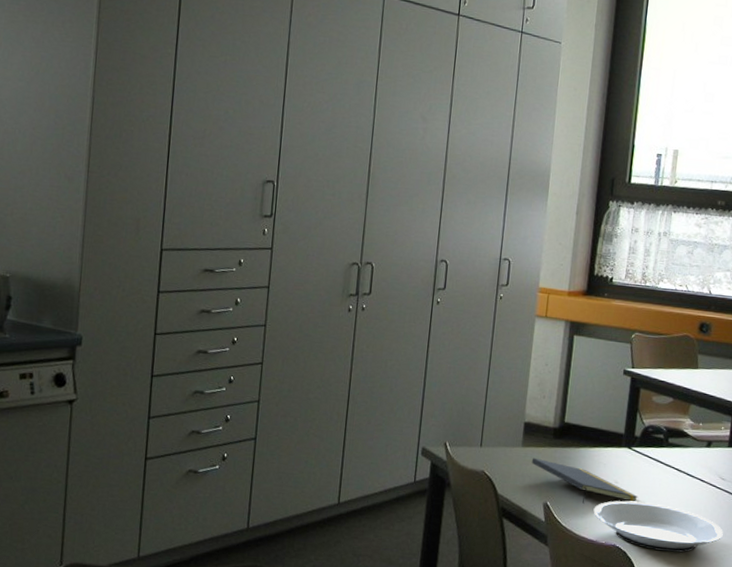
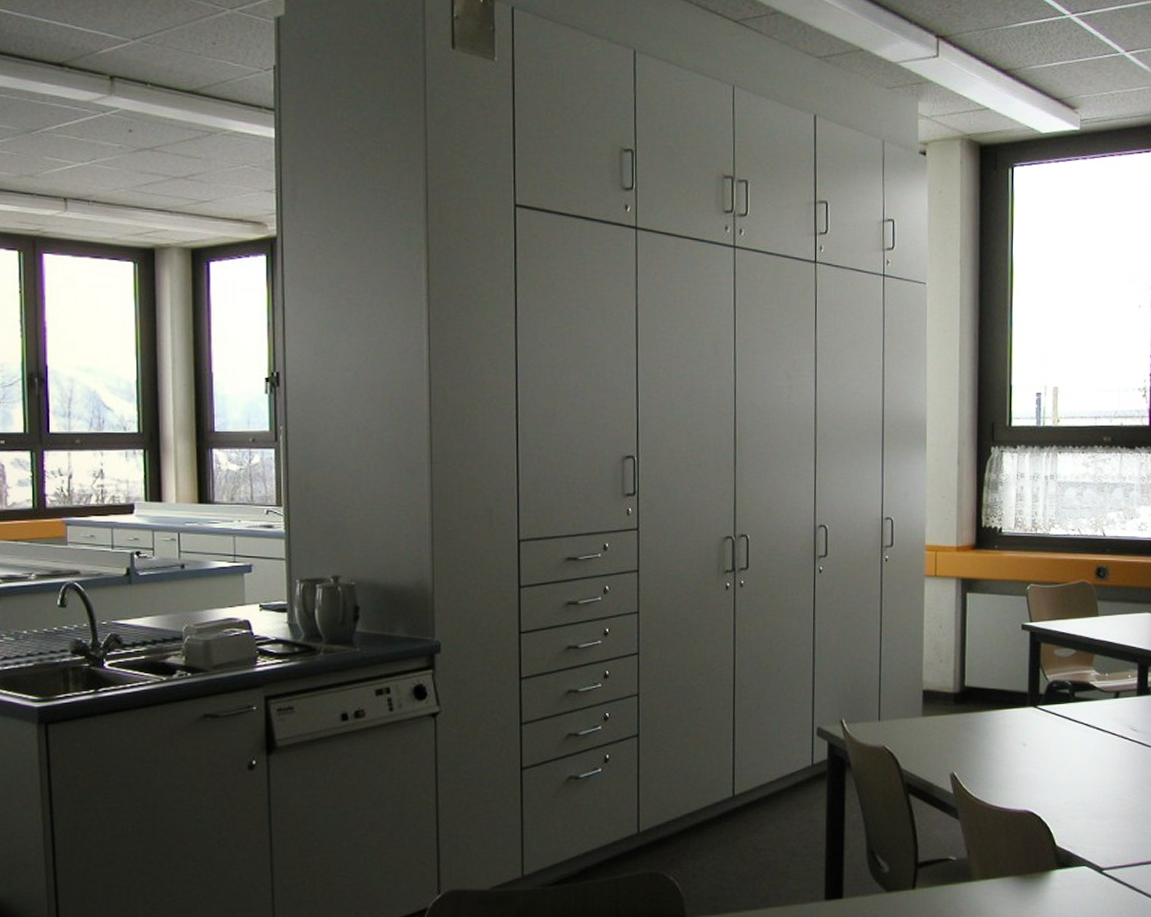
notepad: present [531,457,639,504] -> none [934,727,1049,771]
plate: present [593,500,723,553] -> none [1003,762,1140,814]

